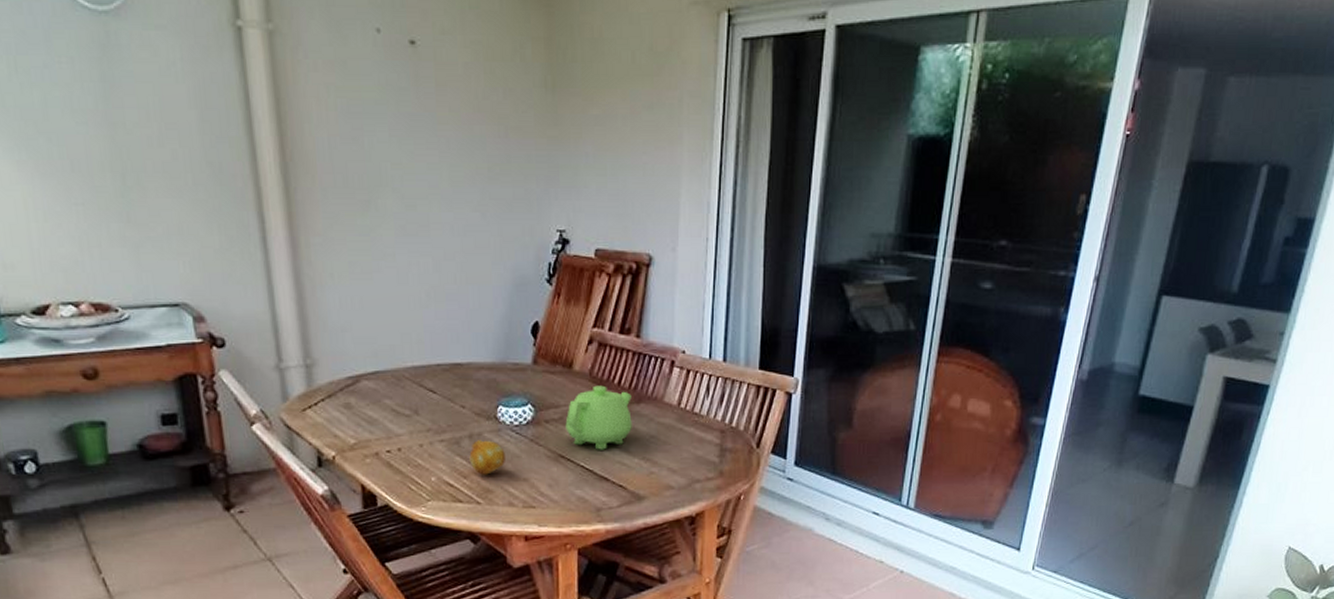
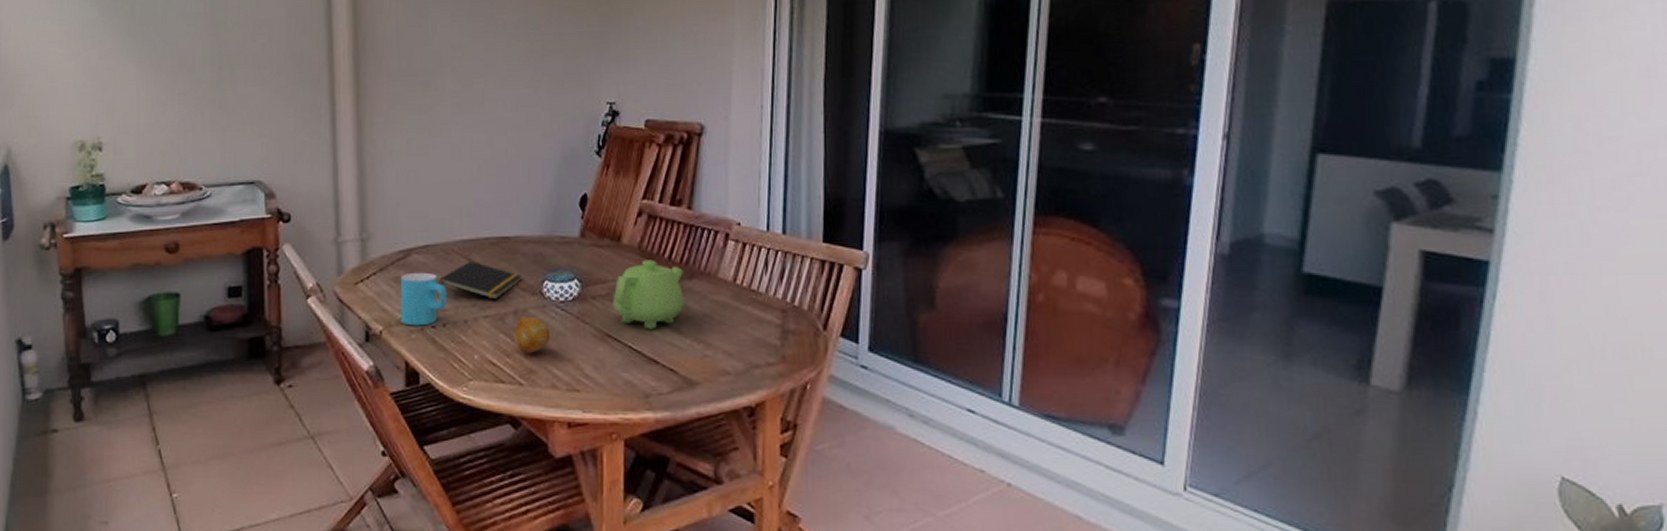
cup: none [350,398,401,451] -> present [400,272,447,326]
notepad: none [391,386,476,425] -> present [439,260,521,300]

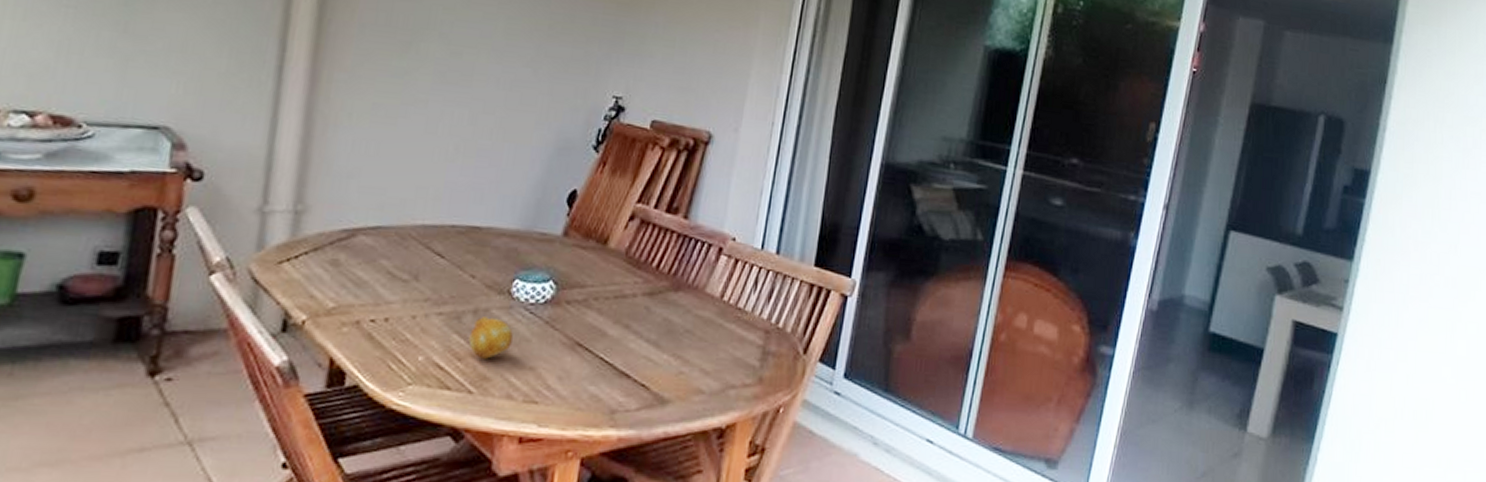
cup: present [400,272,447,326] -> none [331,256,397,319]
notepad: present [439,260,521,300] -> none [387,249,489,296]
teapot: present [613,260,684,329] -> none [588,266,670,341]

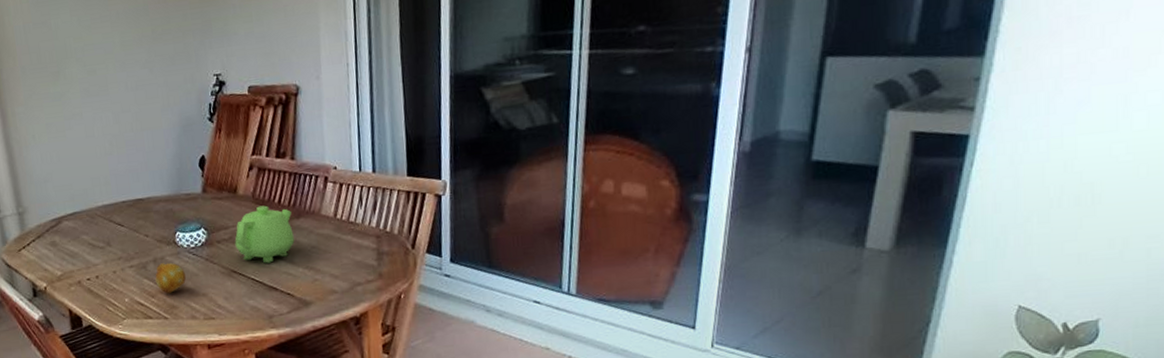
teapot: none [588,266,670,341] -> present [235,205,295,263]

